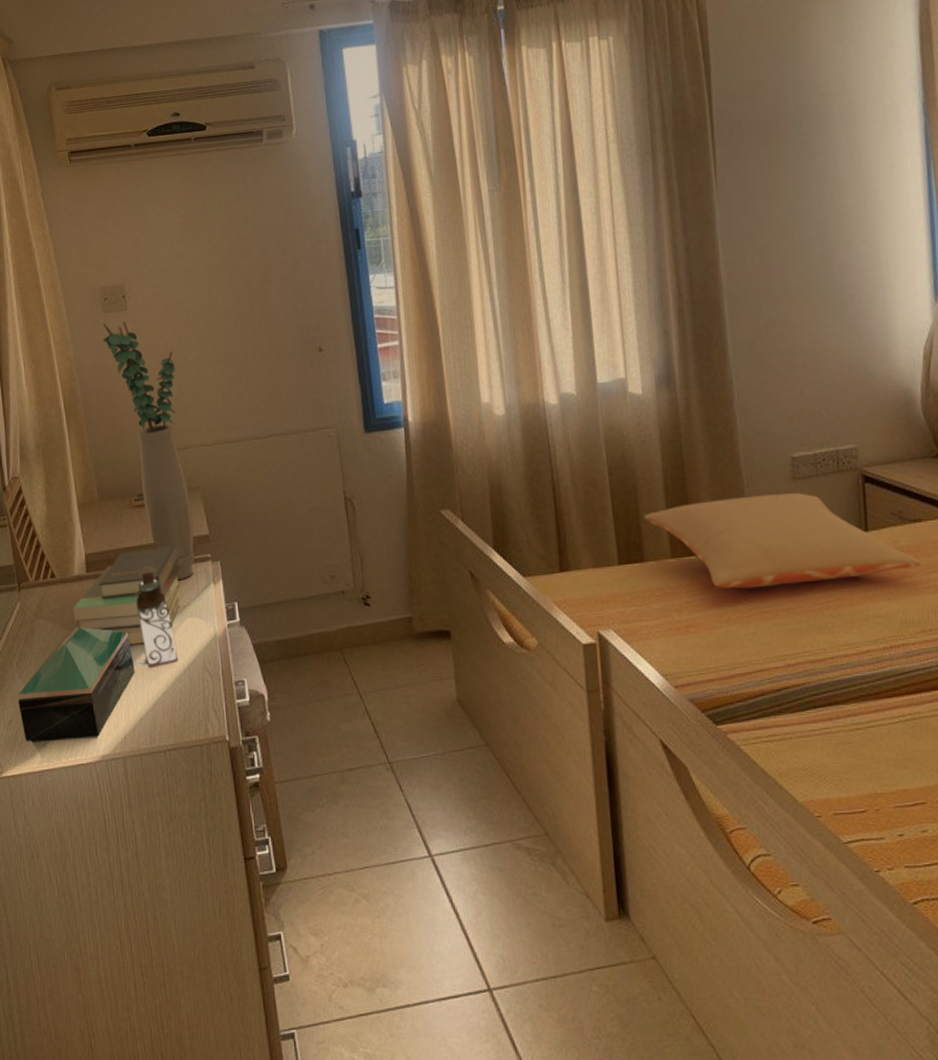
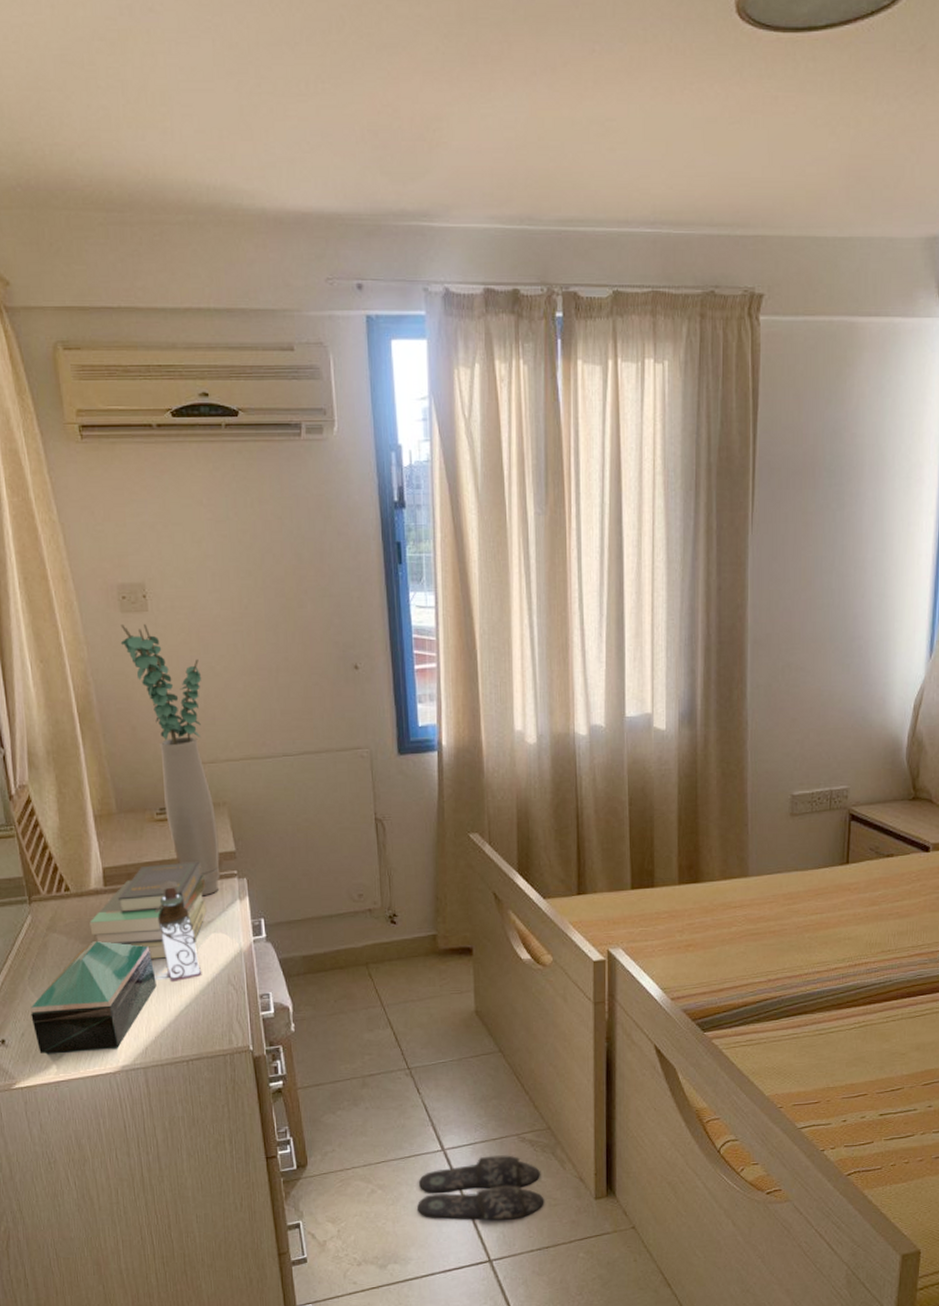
slippers: none [404,864,547,941] -> present [416,1155,544,1220]
pillow: present [643,493,921,589] -> none [657,828,889,913]

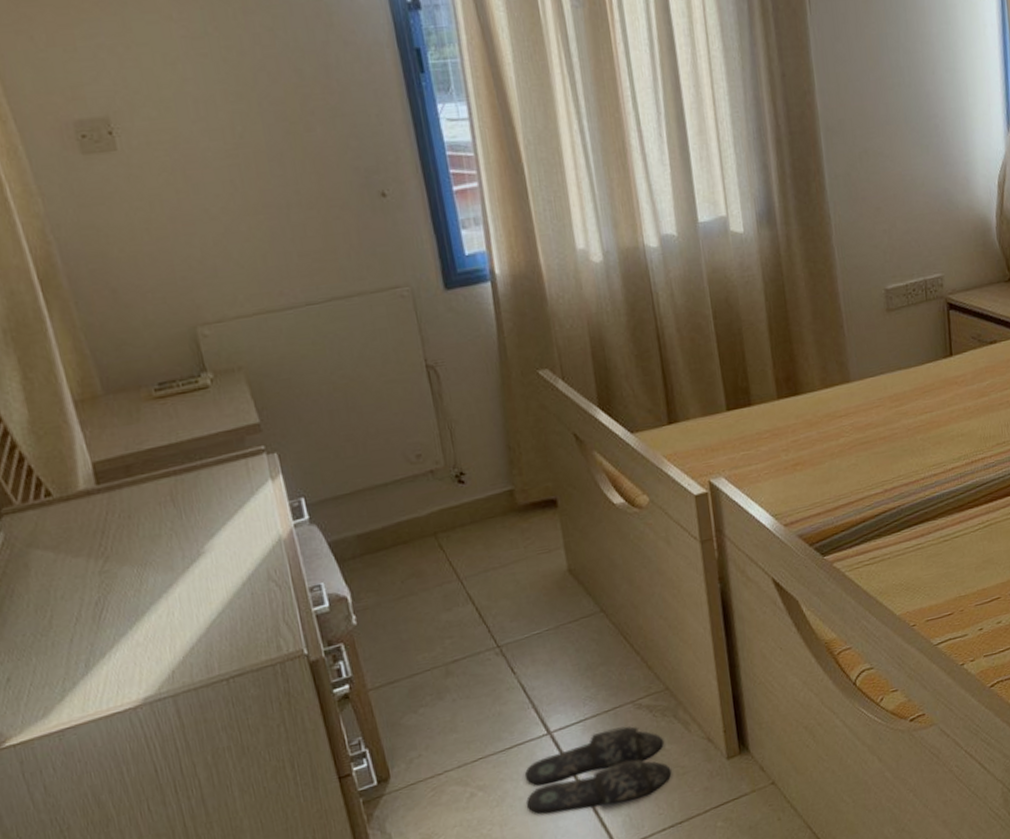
jewelry box: present [30,941,157,1053] -> none [15,548,178,699]
books: present [89,861,208,959] -> none [82,440,233,564]
vase: present [120,624,221,897] -> none [83,166,245,481]
perfume bottle: present [154,880,202,983] -> none [165,467,235,589]

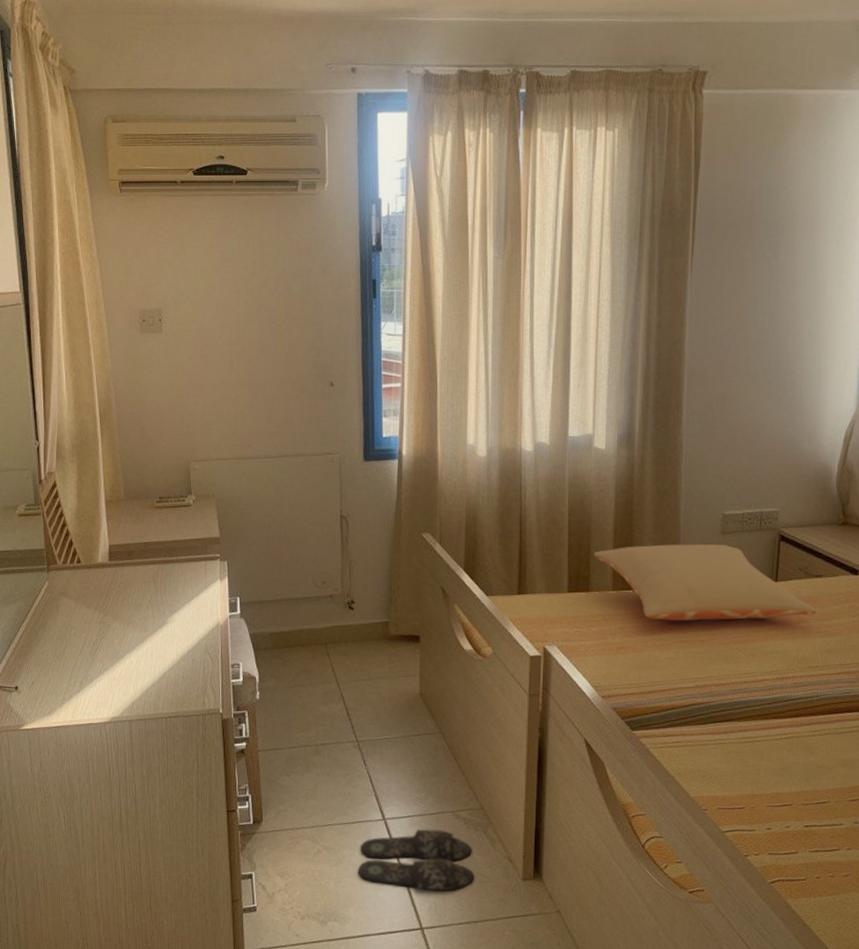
pillow: none [749,324,997,424] -> present [593,544,817,621]

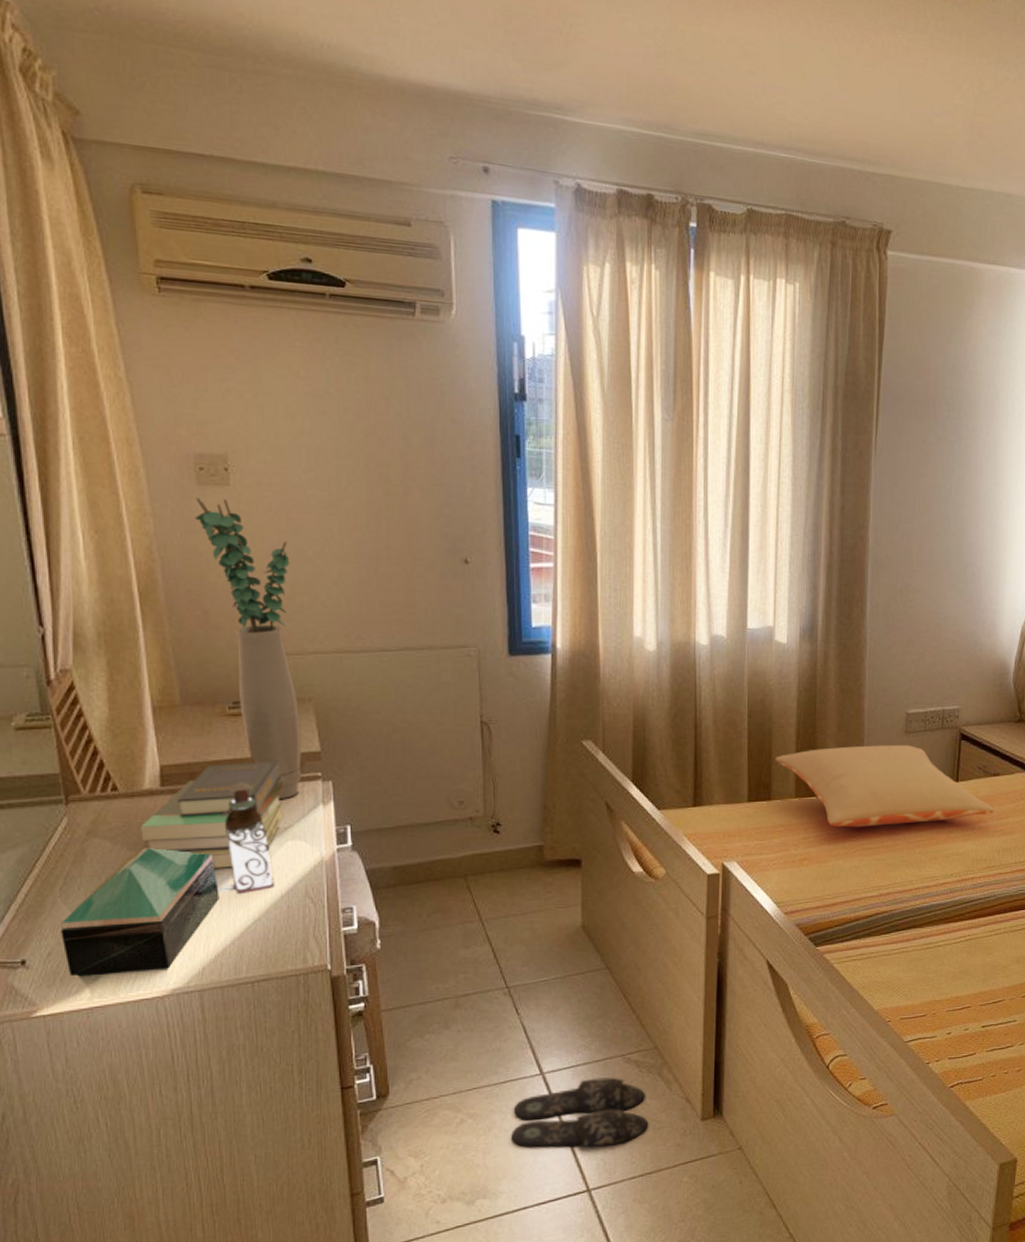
jewelry box: none [41,607,145,702] -> present [61,848,220,976]
books: none [94,544,193,626] -> present [140,761,285,868]
vase: none [138,343,206,575] -> present [194,498,302,800]
perfume bottle: none [148,559,184,648] -> present [221,782,275,895]

